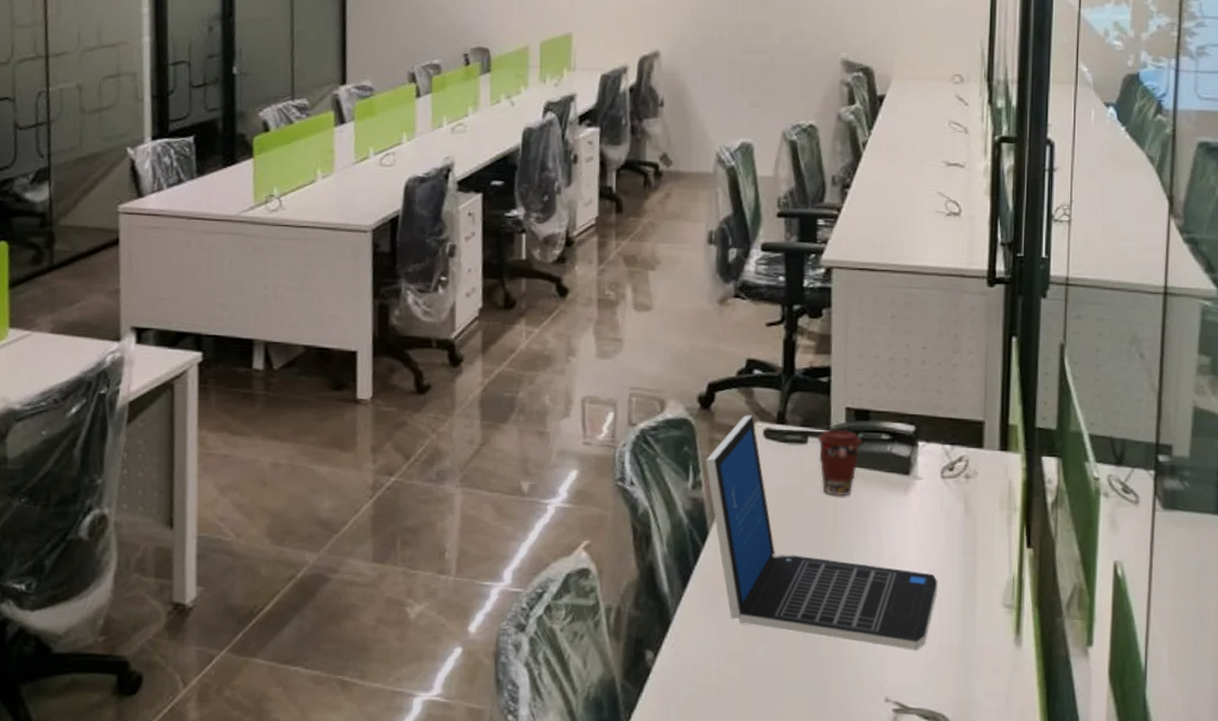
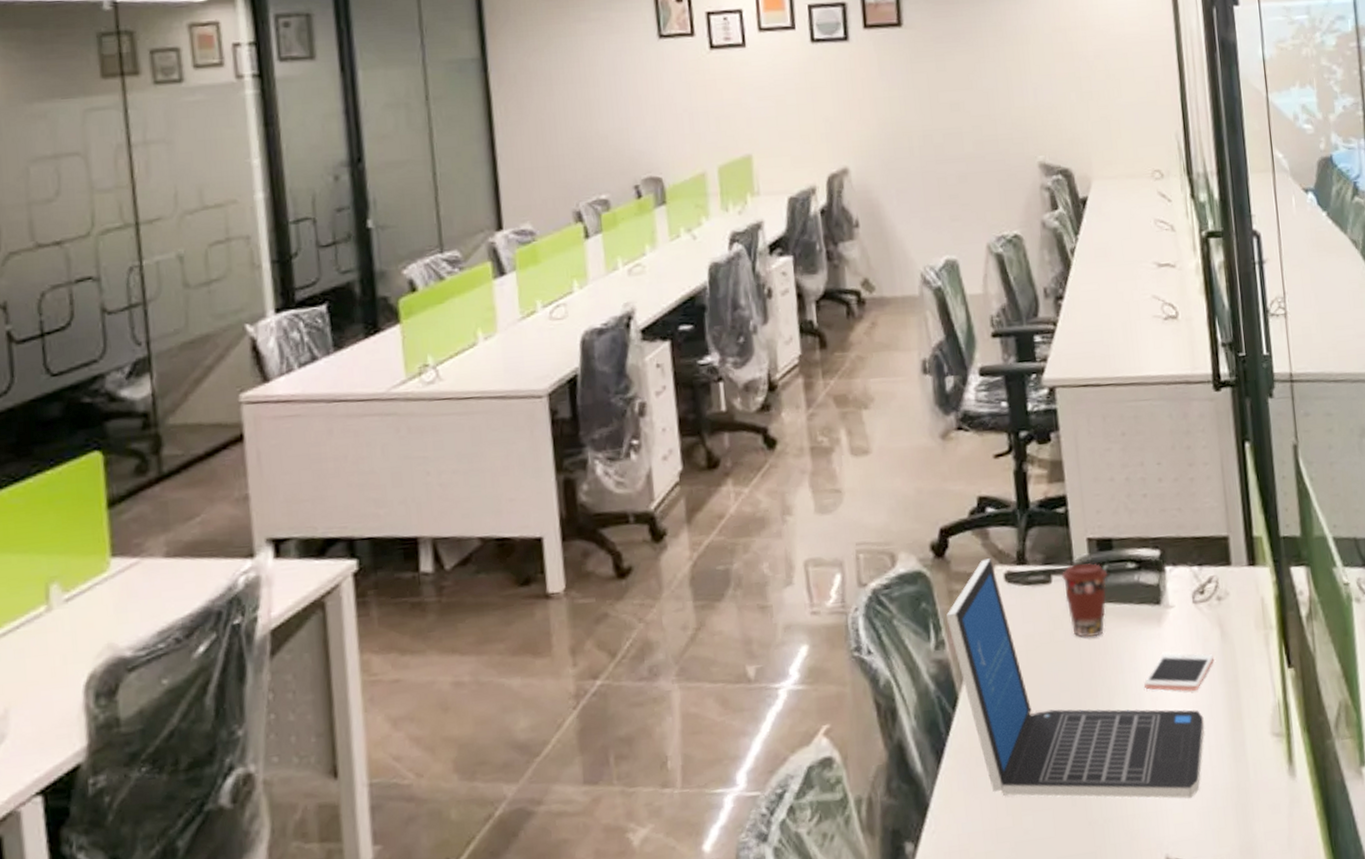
cell phone: none [885,519,956,556] -> present [1144,653,1214,691]

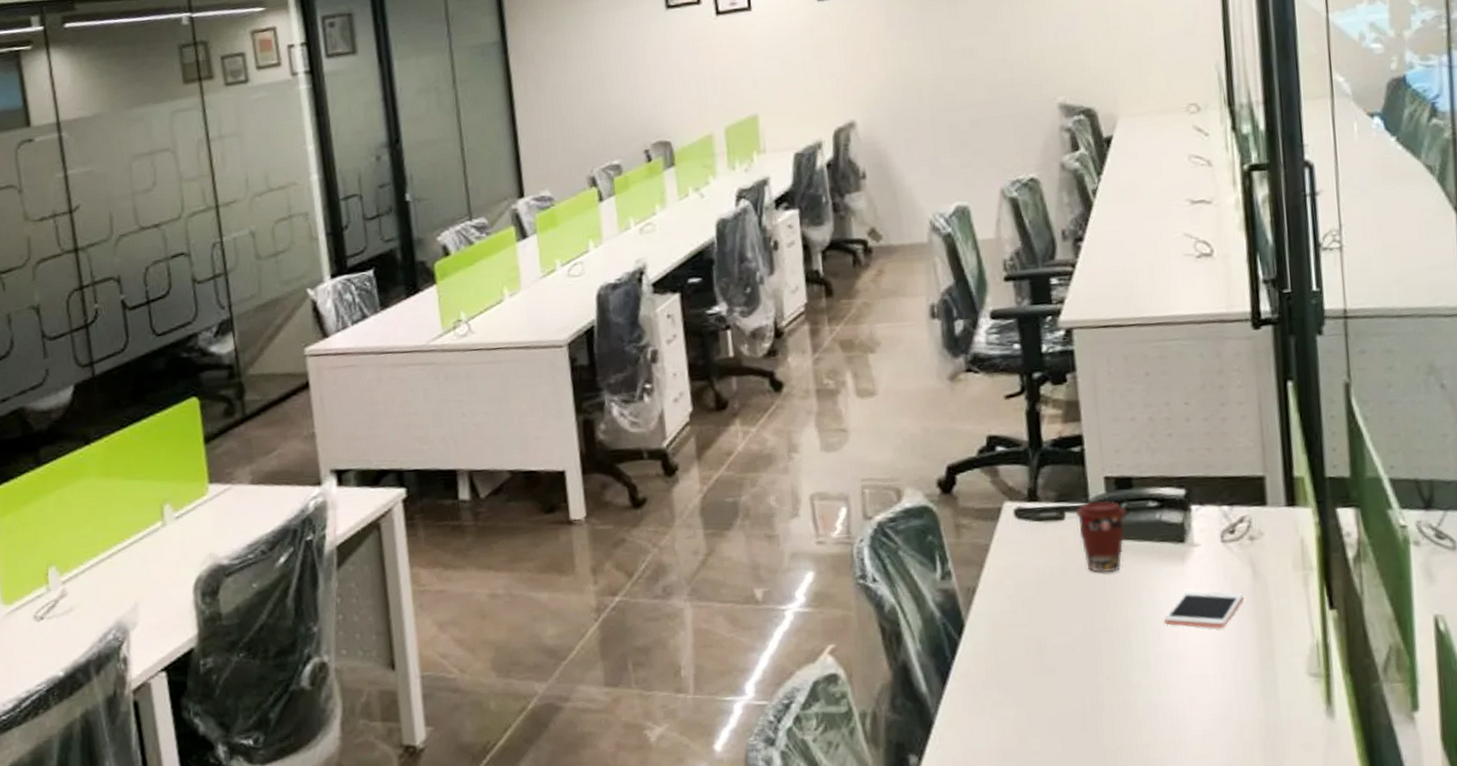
laptop: present [945,558,1205,799] -> none [952,495,1231,732]

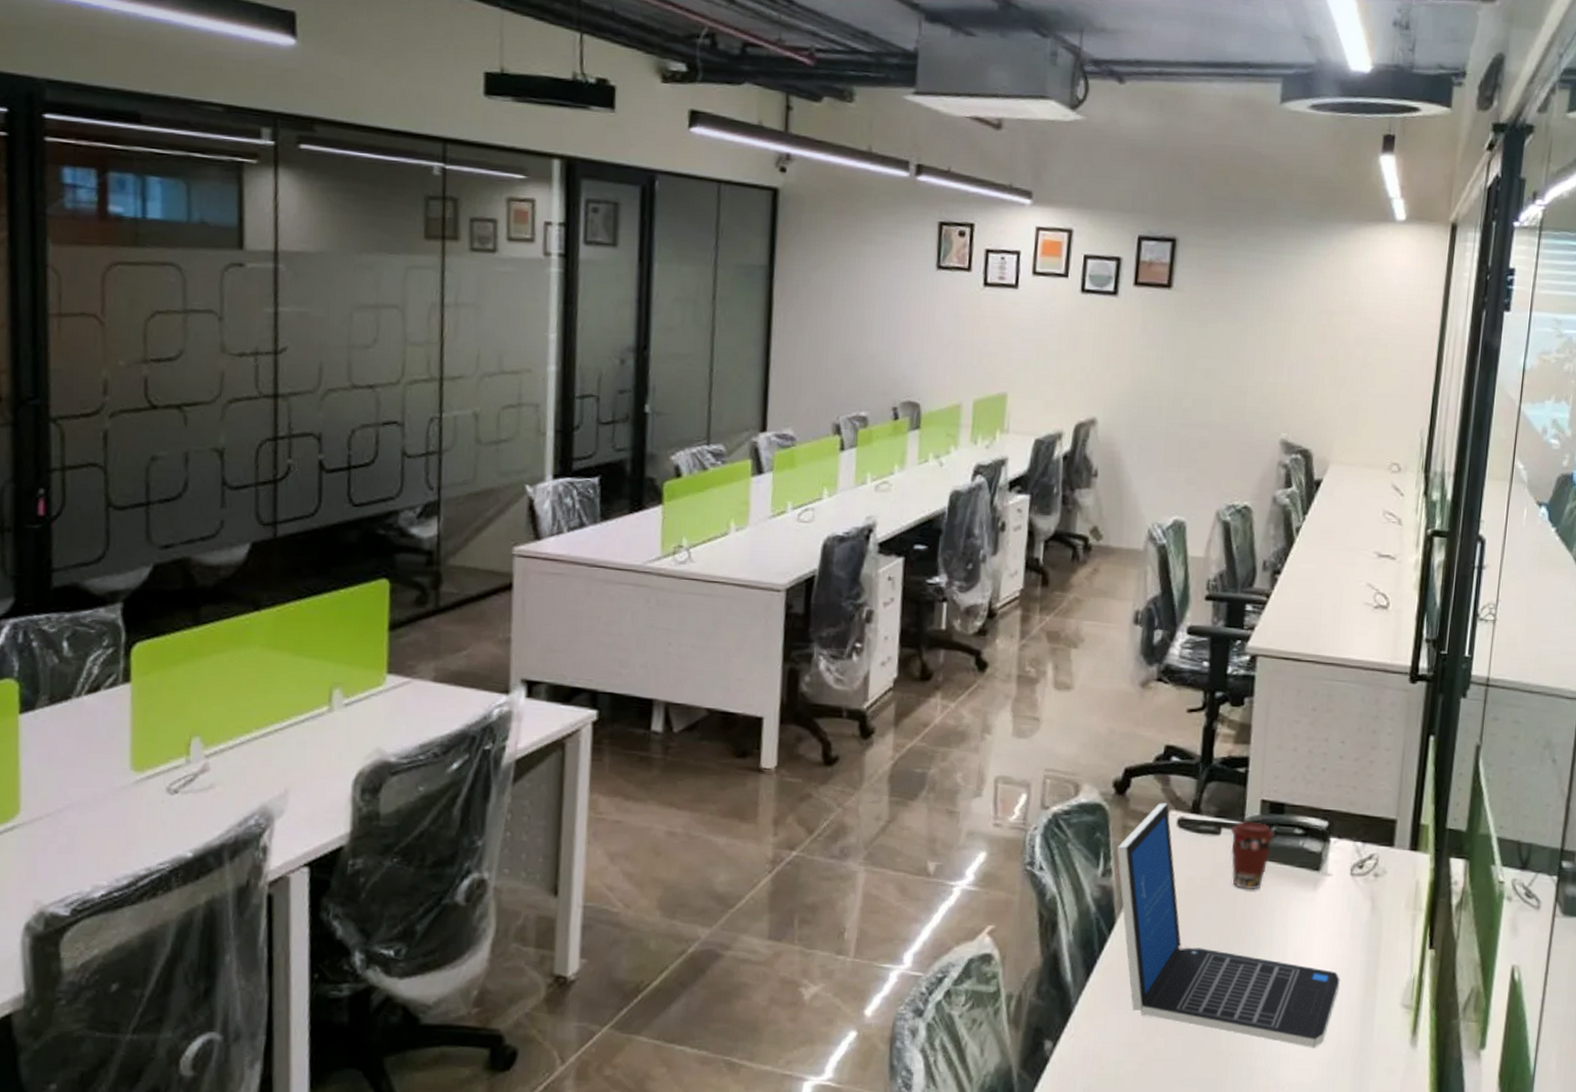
laptop: none [952,495,1231,732] -> present [1116,803,1340,1048]
cell phone: present [1164,590,1244,628] -> none [1290,915,1361,954]

